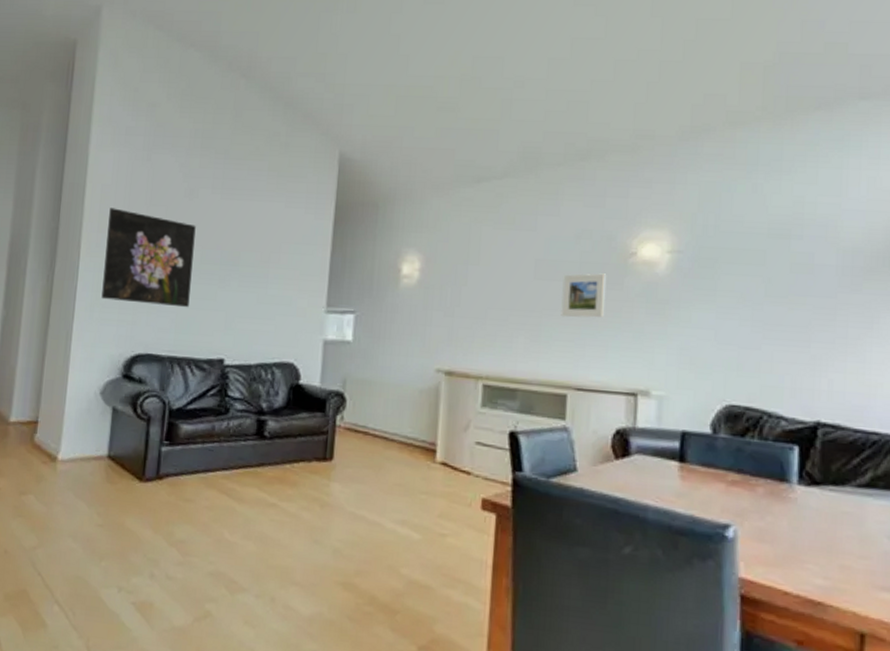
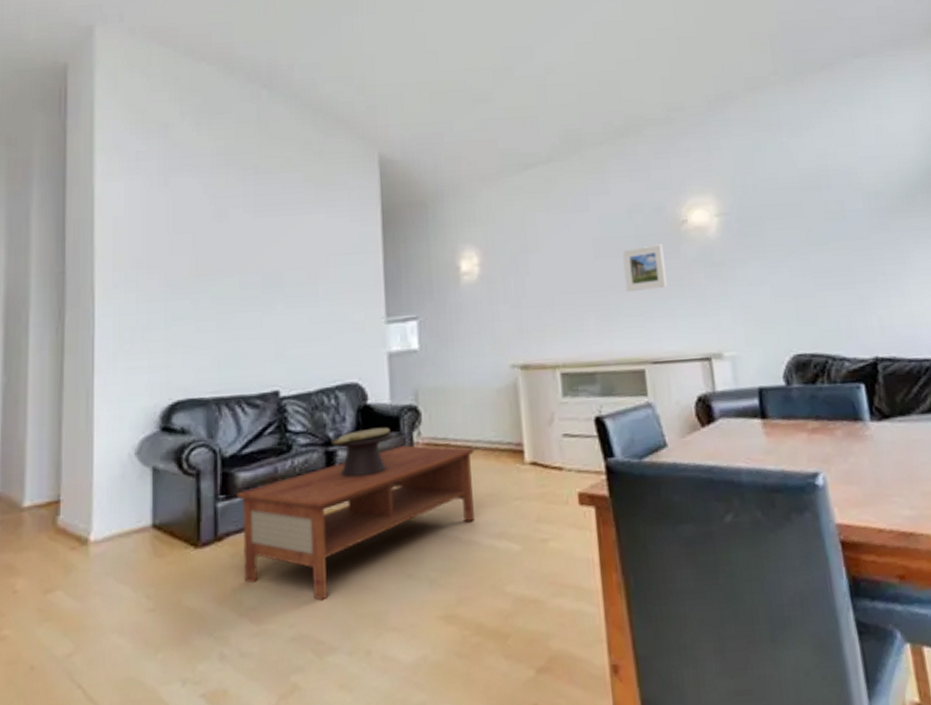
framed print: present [101,208,196,308] -> none [126,241,231,346]
coffee table: none [176,426,391,547] -> present [236,445,475,601]
decorative bowl: none [263,405,318,448] -> present [330,427,392,478]

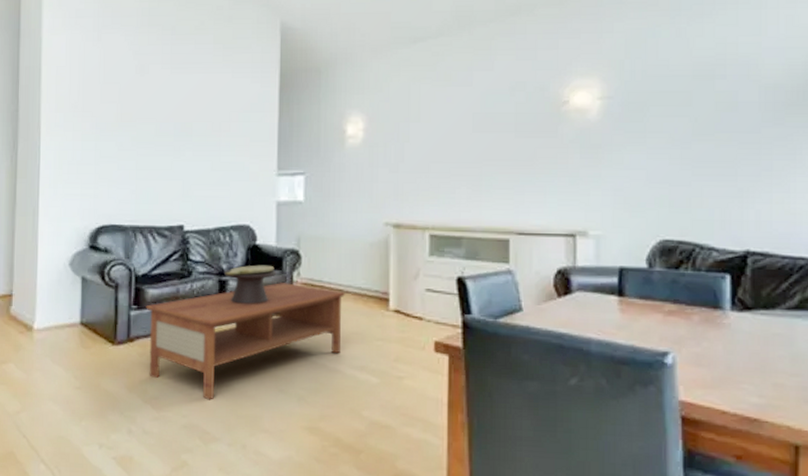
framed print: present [622,244,667,293] -> none [500,123,540,167]

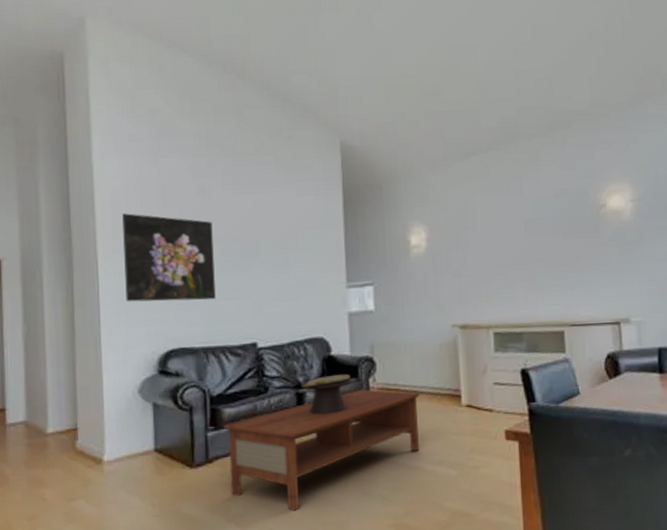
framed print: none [64,88,149,179] -> present [122,213,216,302]

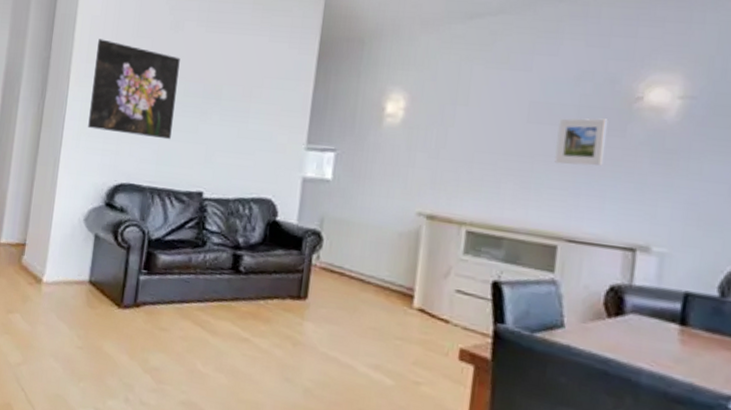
coffee table: present [223,389,421,511] -> none [152,264,367,379]
decorative bowl: present [300,374,352,415] -> none [239,242,294,285]
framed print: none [549,225,585,266] -> present [554,118,607,166]

